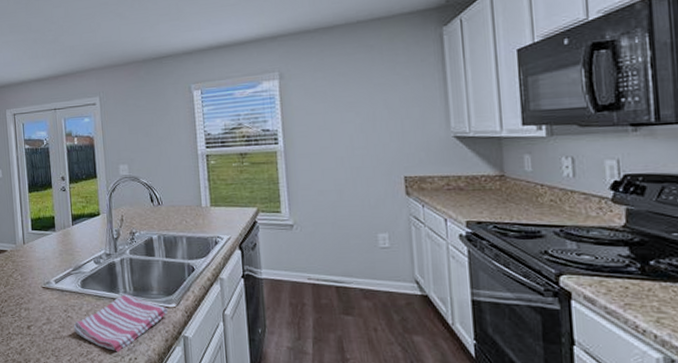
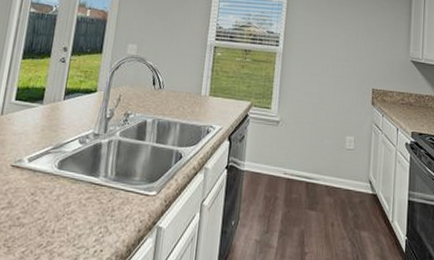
dish towel: present [73,294,169,352] -> none [37,178,148,244]

